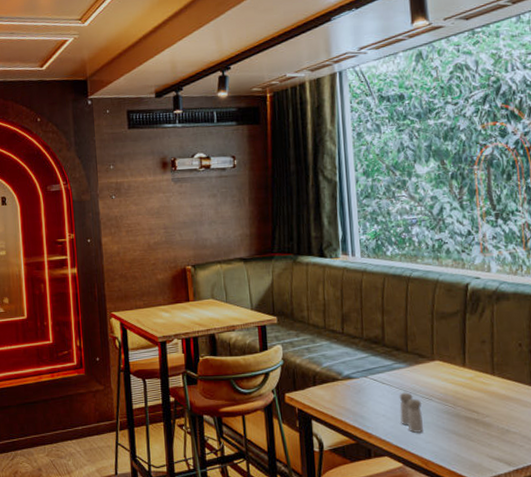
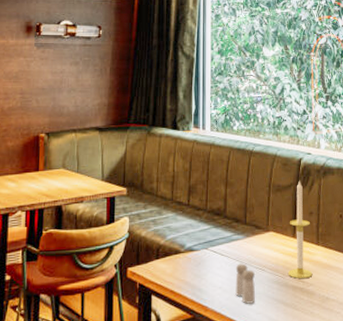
candle: none [457,307,489,409] -> present [287,180,313,279]

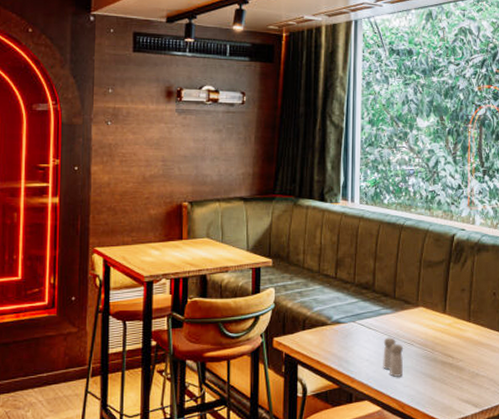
candle: present [287,180,313,279] -> none [437,257,463,354]

